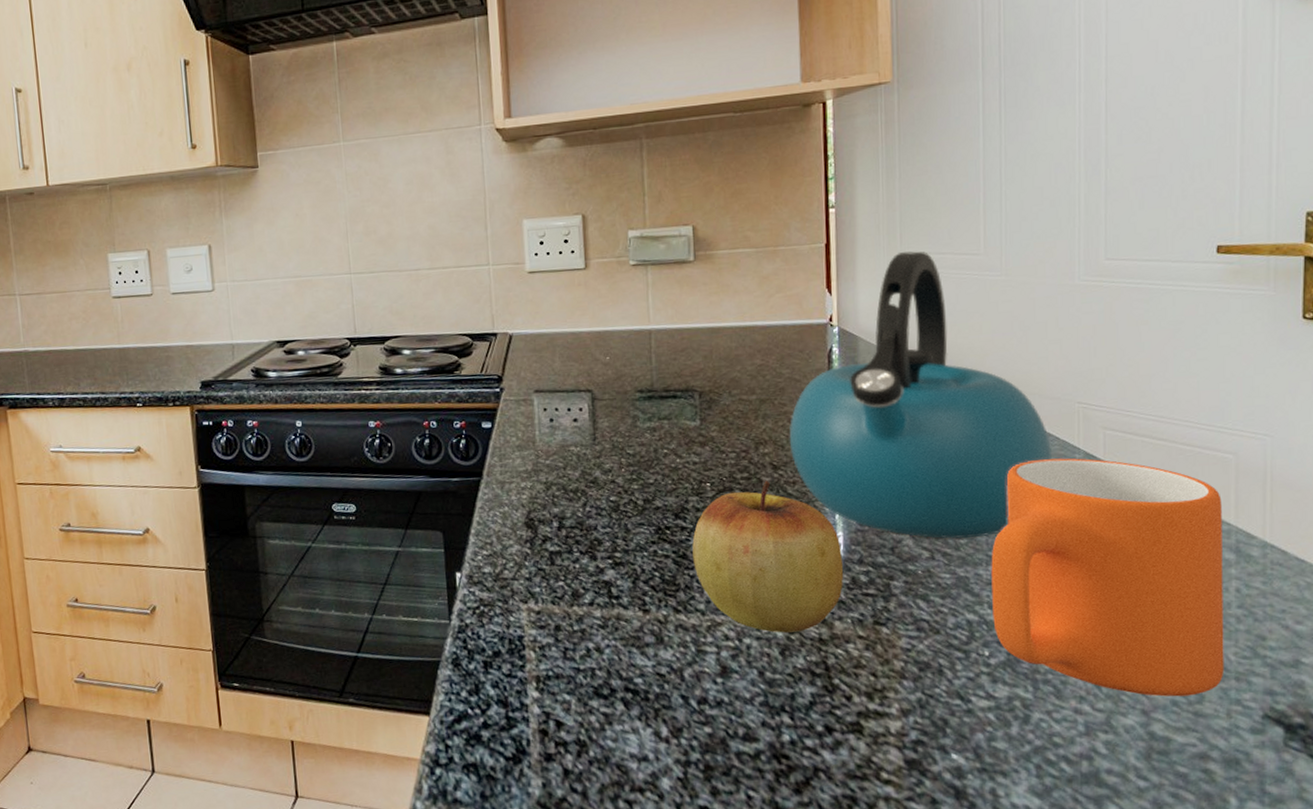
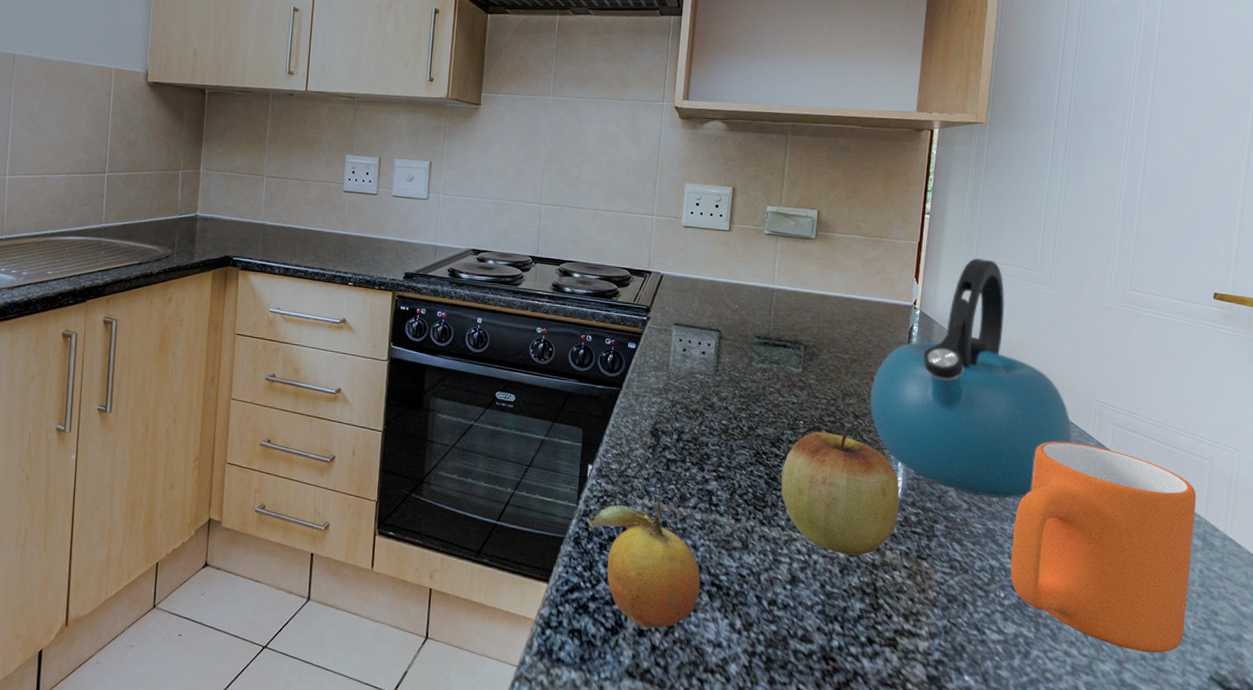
fruit: none [464,601,613,751] -> present [587,500,701,629]

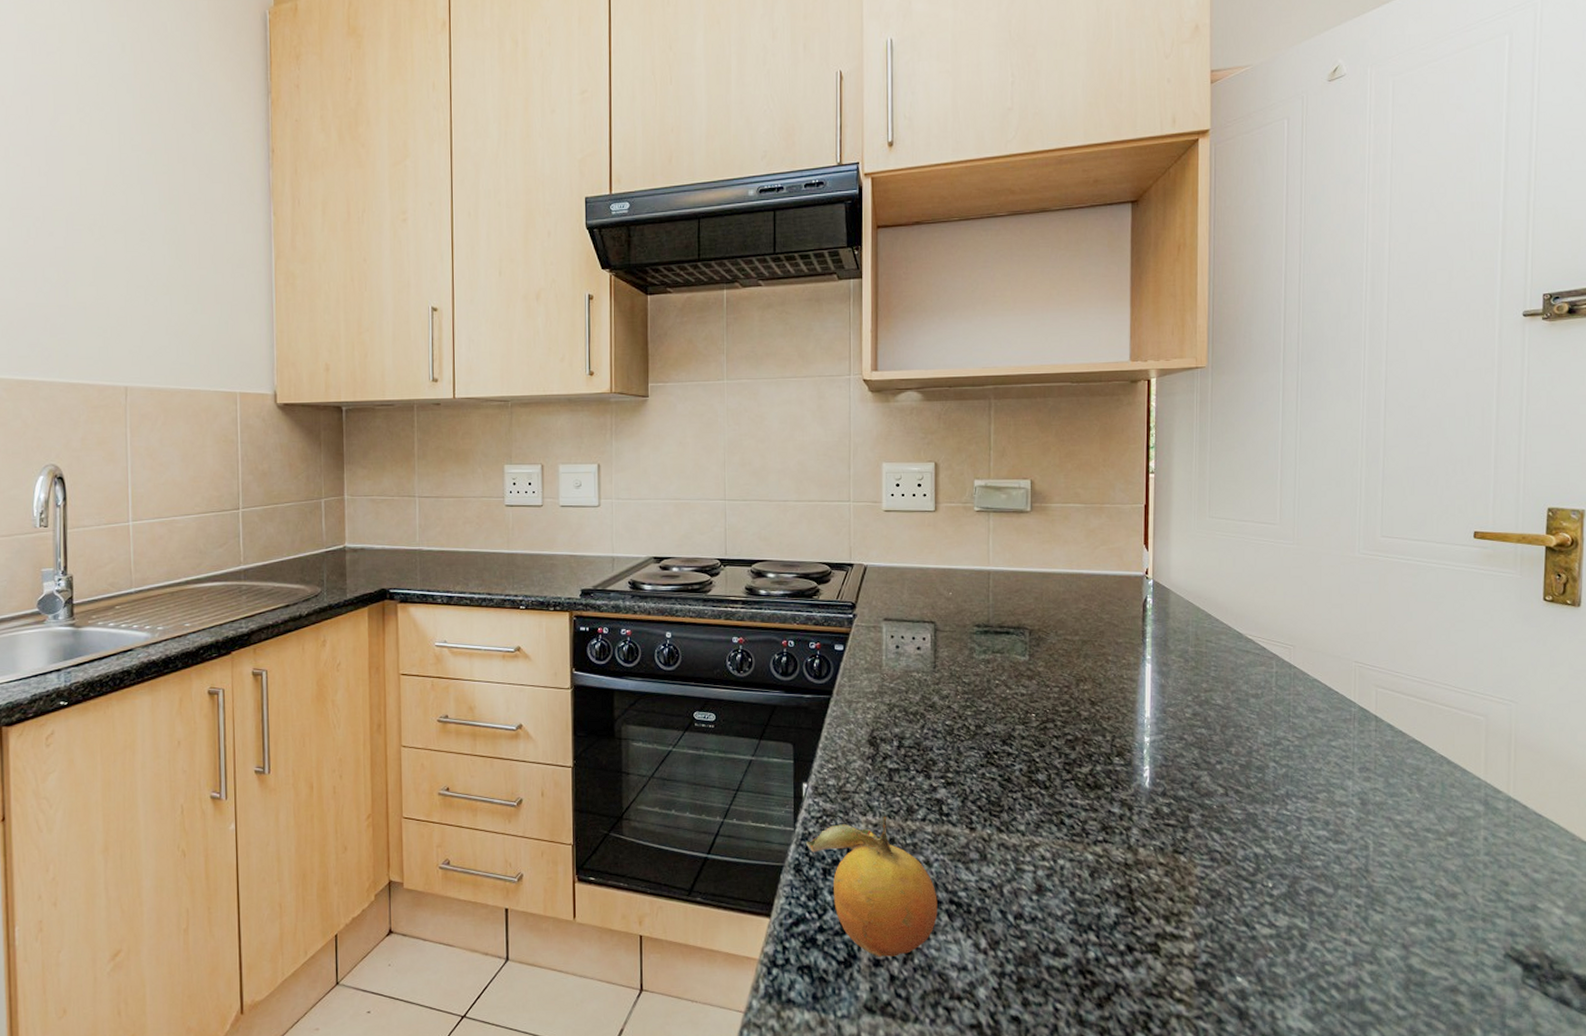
apple: present [781,426,900,555] -> none [1017,715,1149,856]
kettle: present [870,257,1072,498] -> none [1106,516,1331,778]
mug: present [1010,442,1196,653] -> none [1277,710,1474,934]

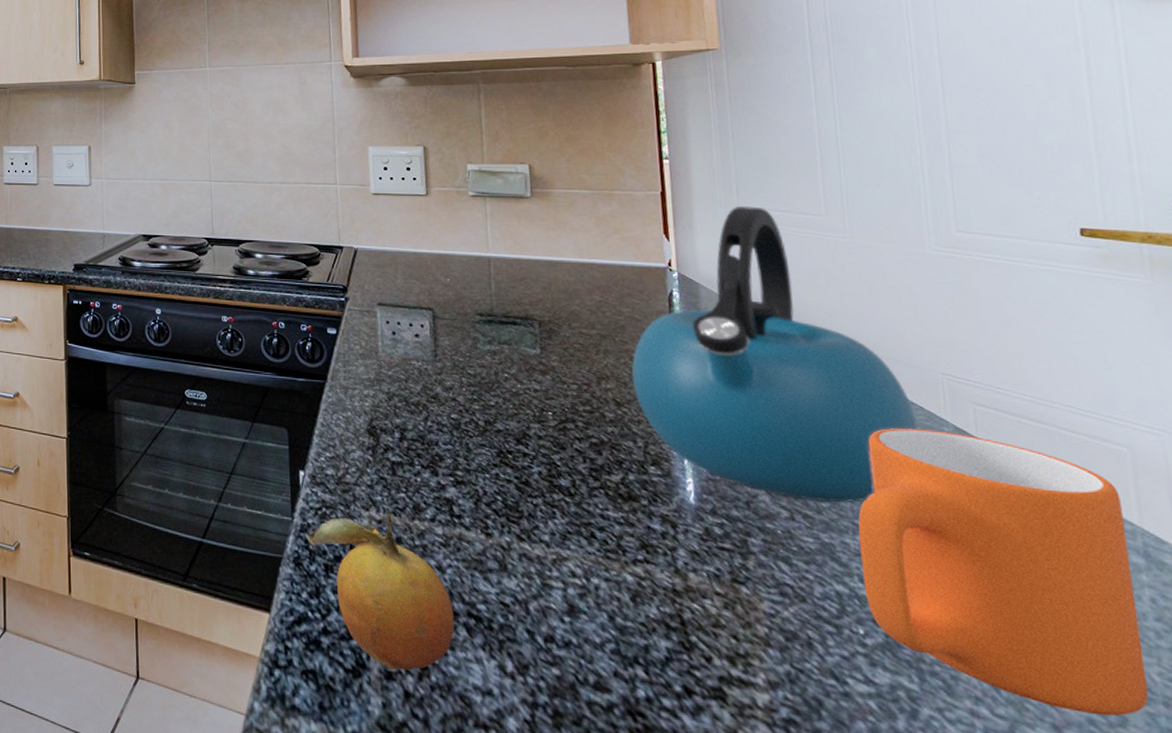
kettle: none [1106,516,1331,778] -> present [631,205,917,502]
mug: none [1277,710,1474,934] -> present [858,428,1149,716]

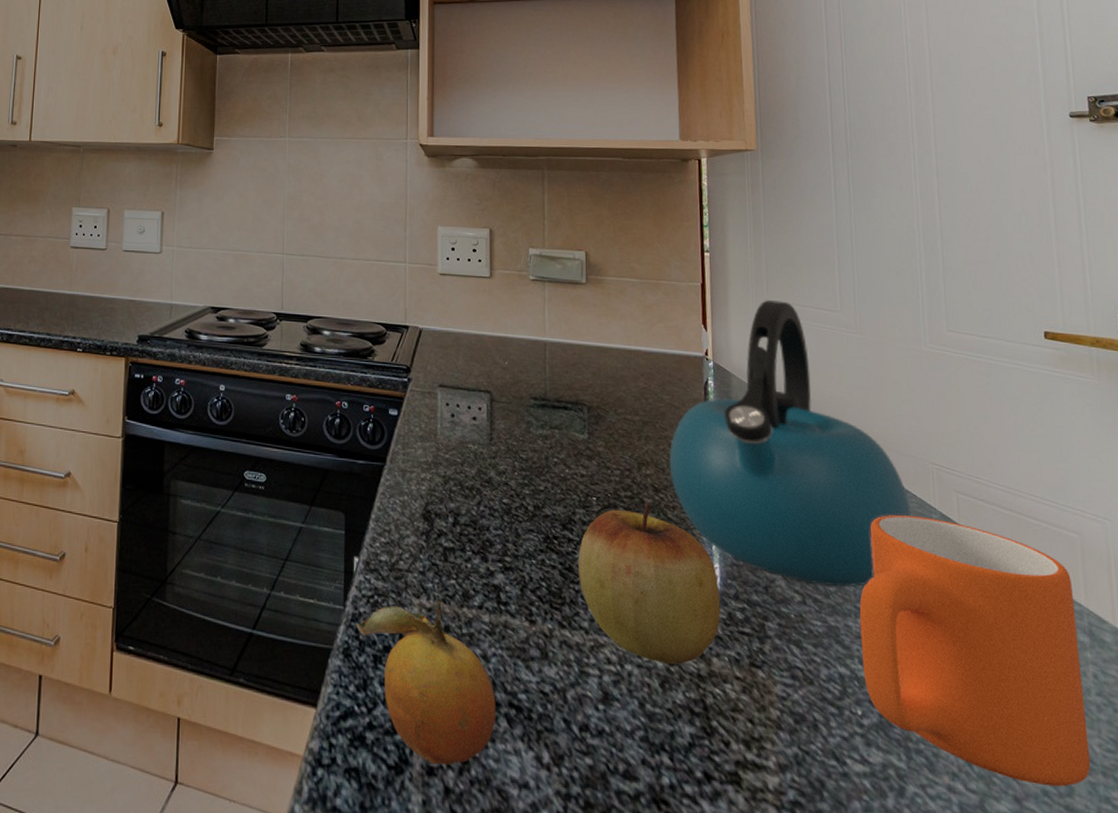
apple: none [535,417,696,579] -> present [578,502,721,664]

